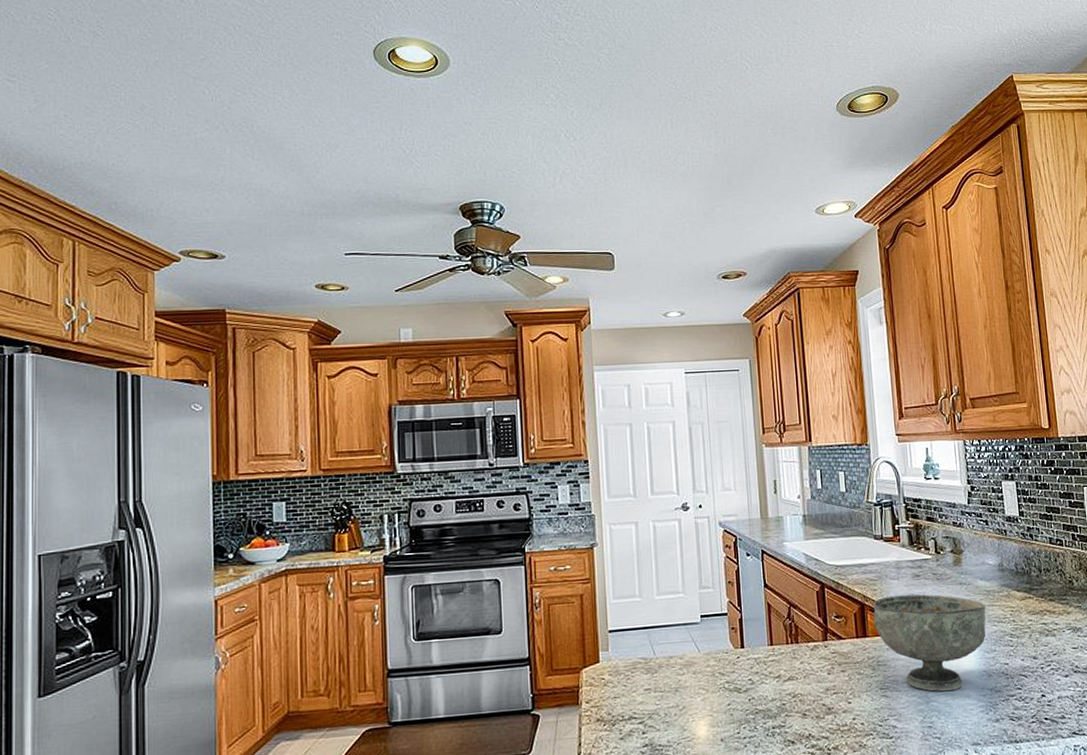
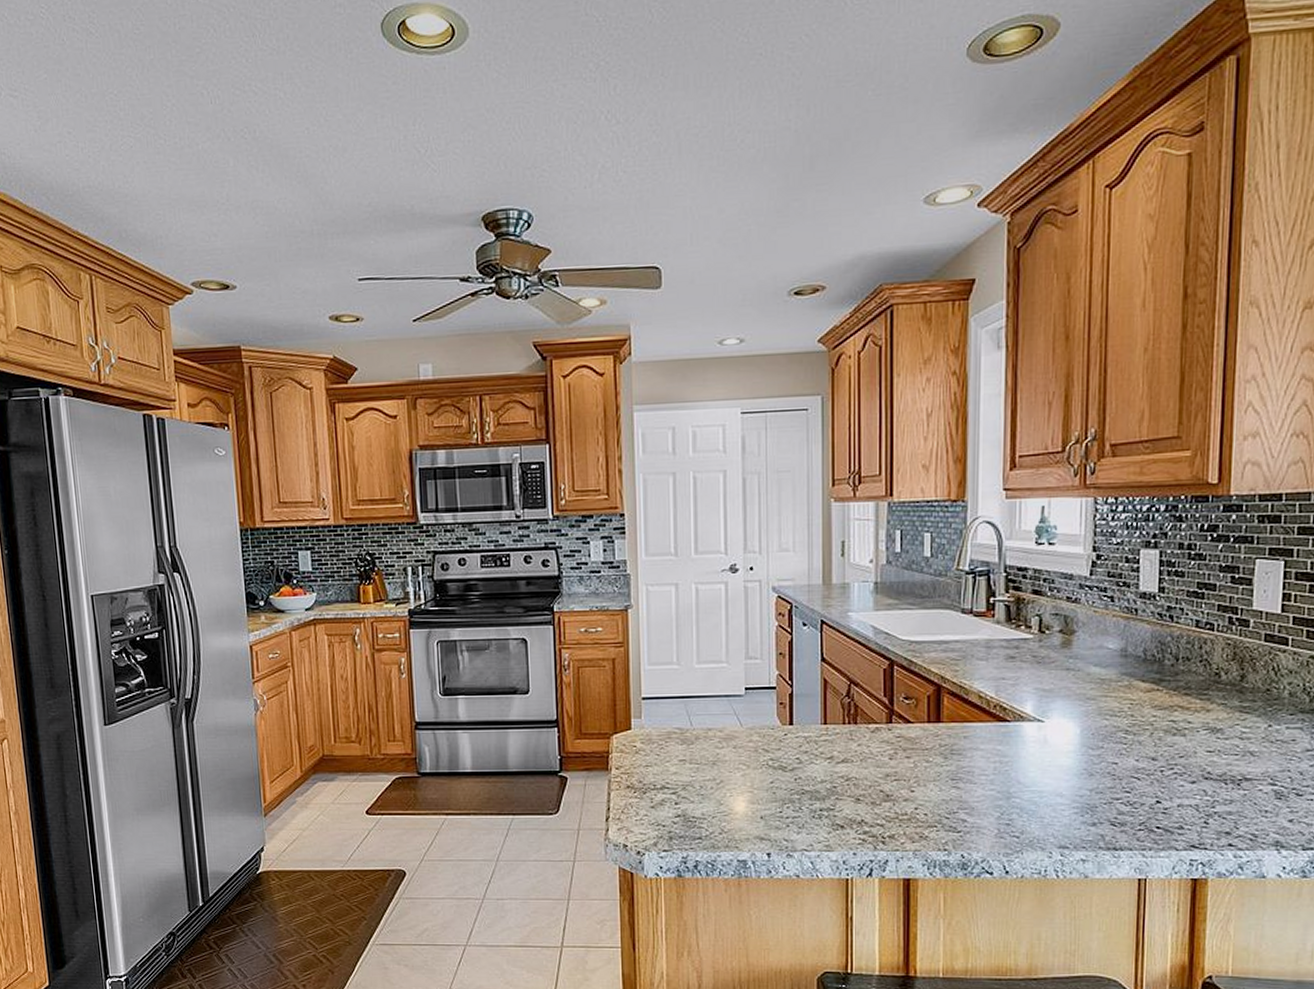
bowl: present [873,594,986,692] -> none [951,678,1097,788]

